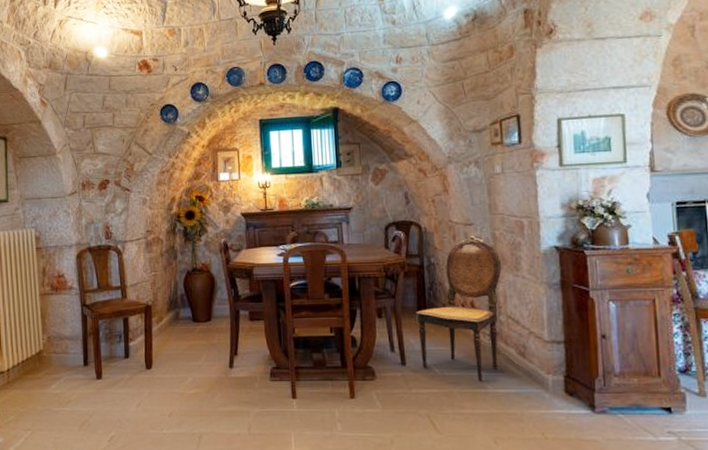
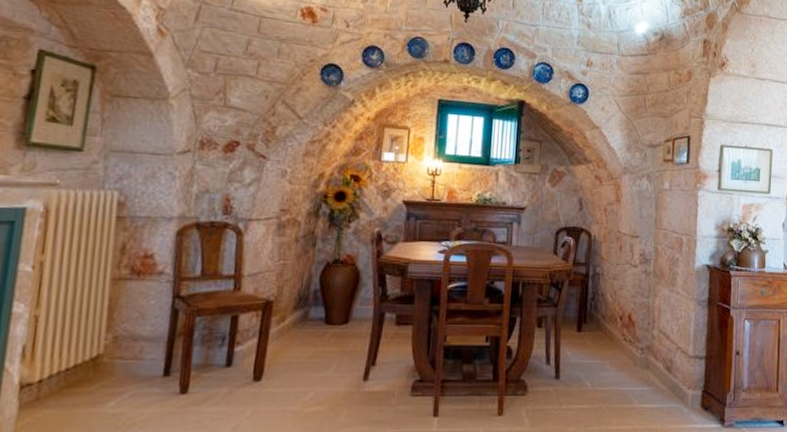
dining chair: present [416,236,501,382] -> none [575,248,659,397]

